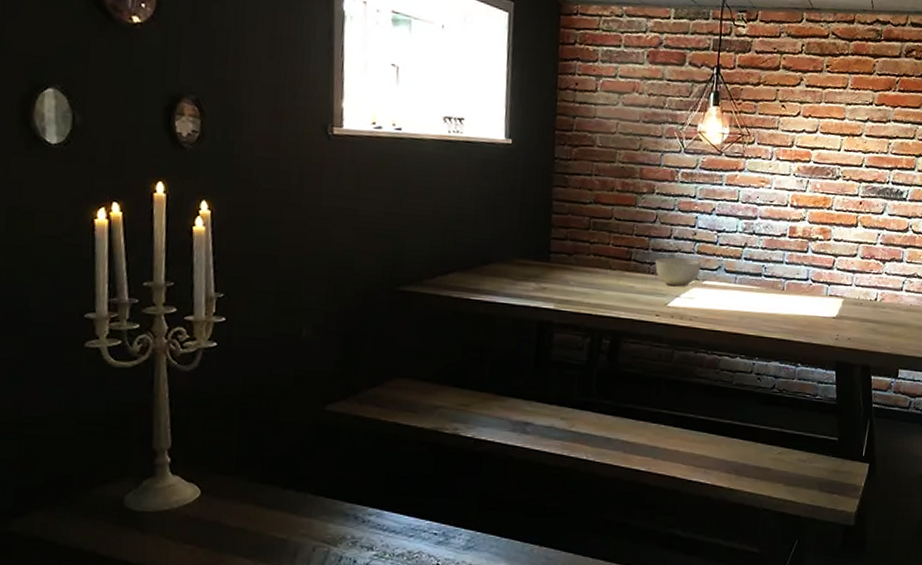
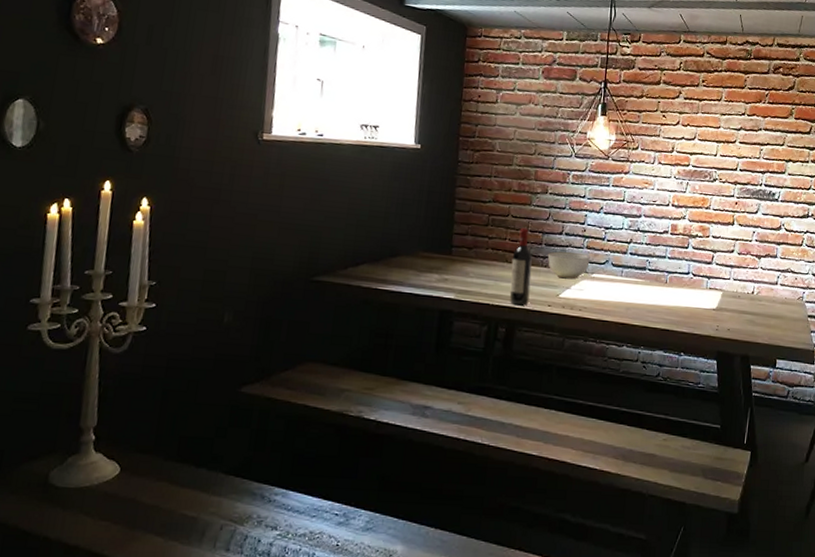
wine bottle: none [613,231,638,316] -> present [509,227,532,306]

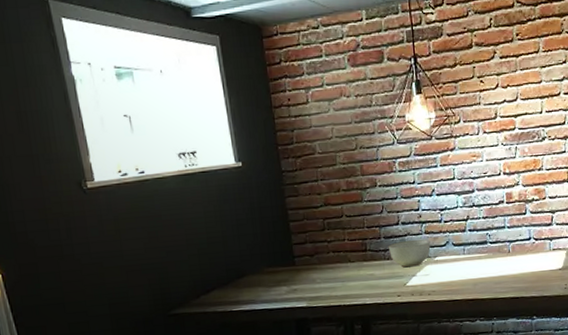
wine bottle: present [509,227,532,306] -> none [354,225,379,302]

